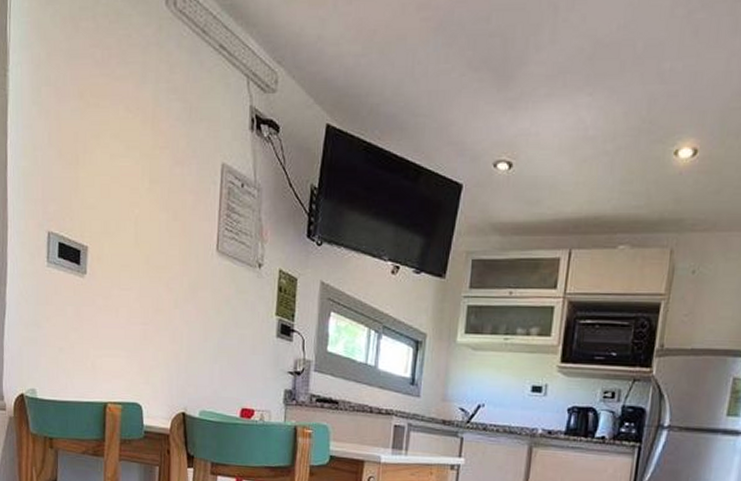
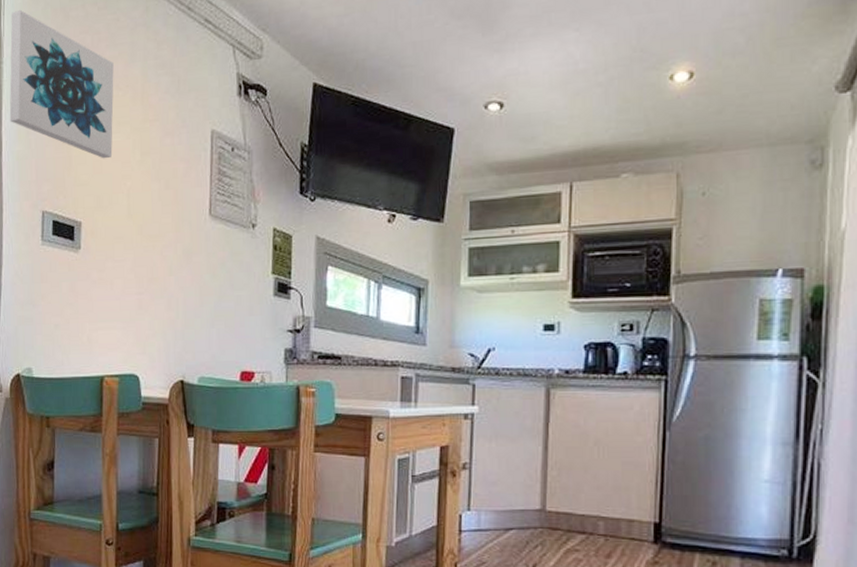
wall art: none [15,14,124,183] -> present [9,9,114,159]

